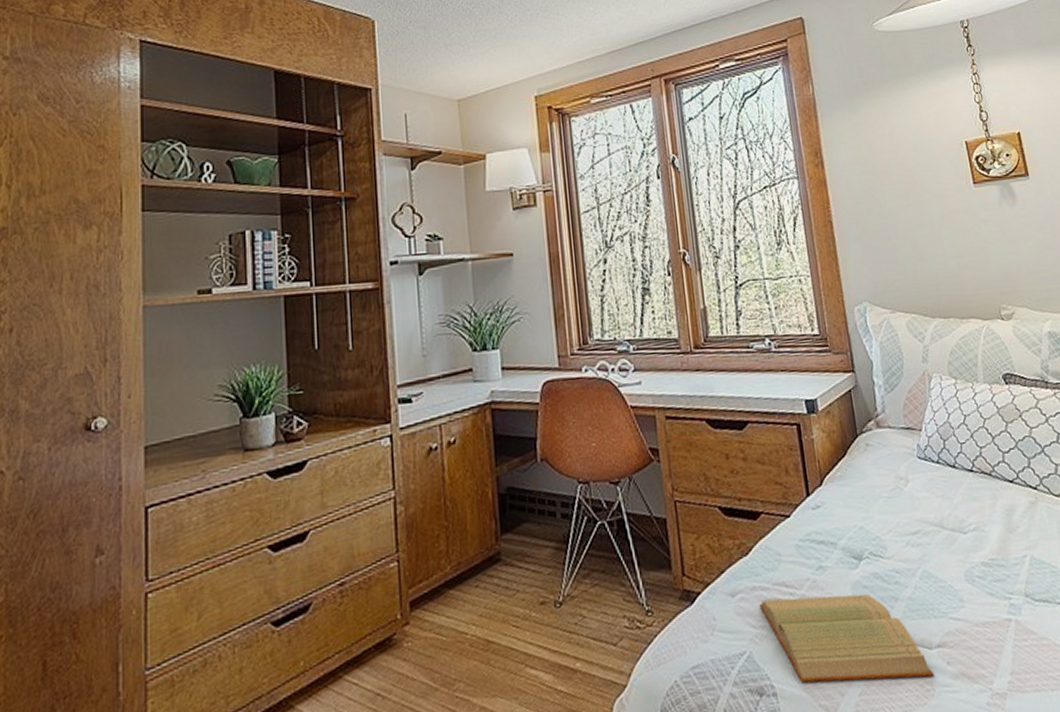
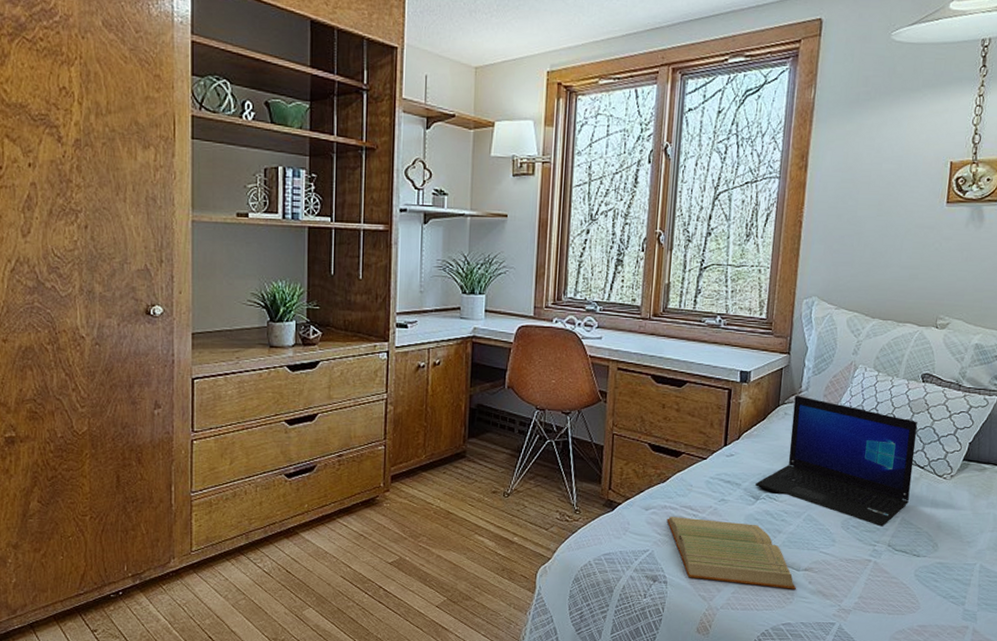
laptop: none [853,419,1032,572] -> present [756,395,917,527]

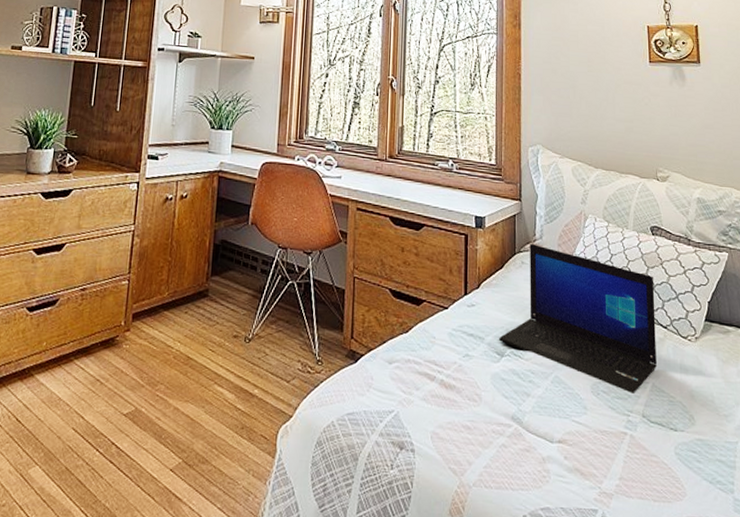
ledger: present [666,516,796,589] -> none [411,371,551,465]

